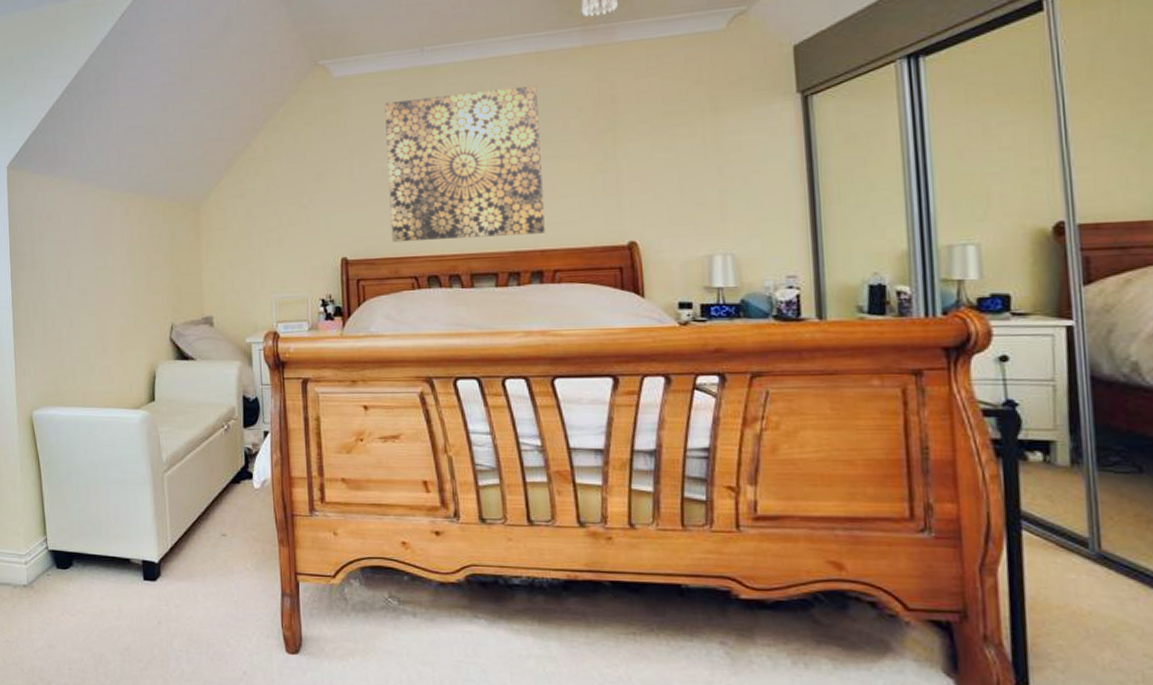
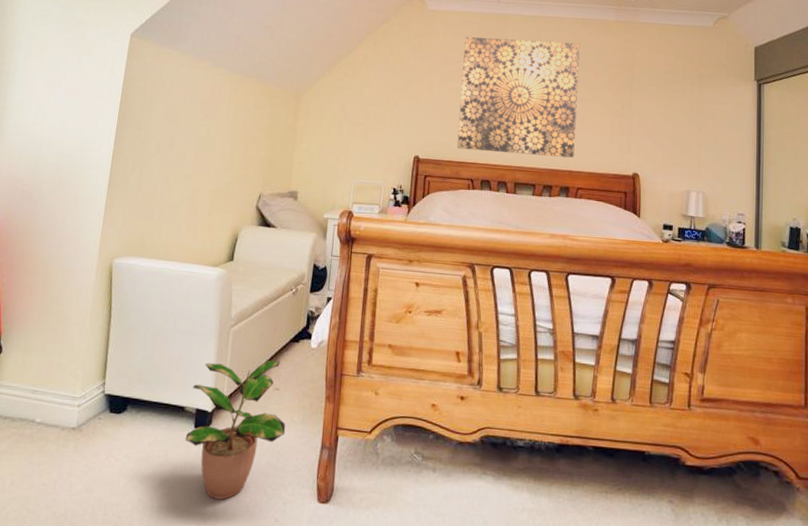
potted plant: none [134,504,240,652] -> present [185,360,286,500]

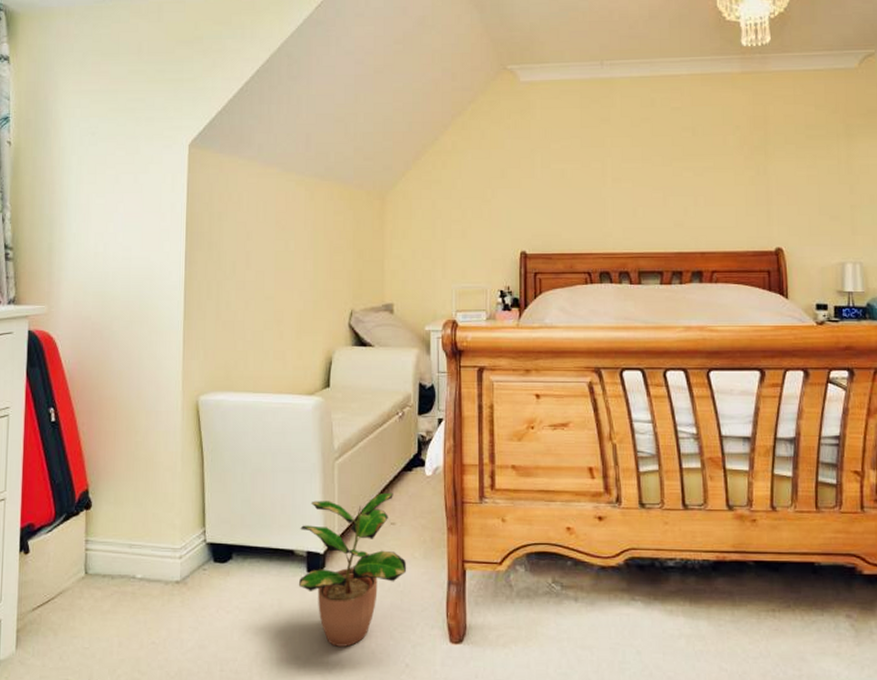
wall art: present [457,37,580,158] -> none [566,103,705,239]

